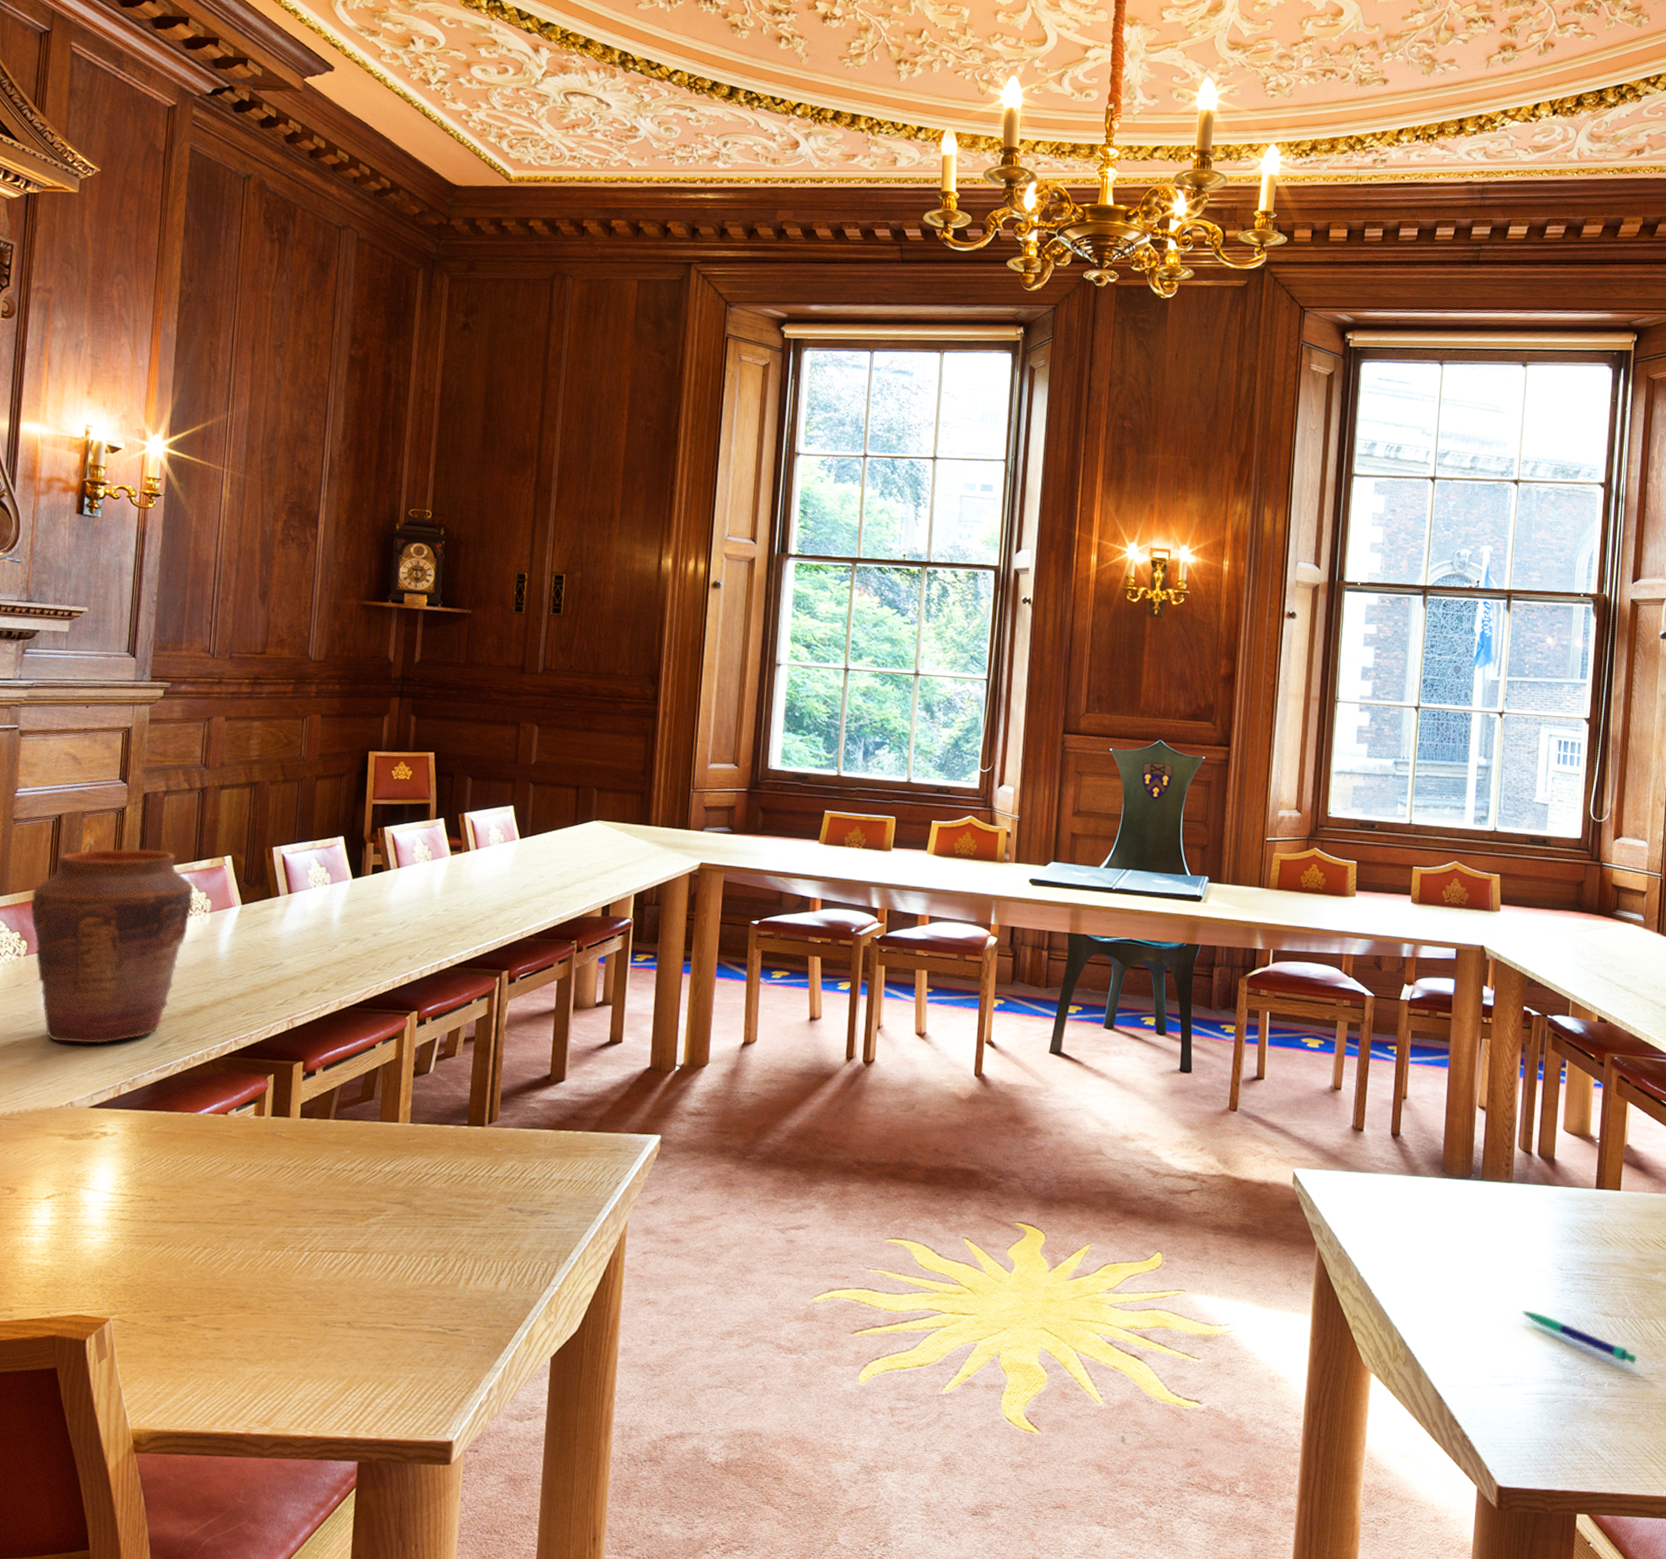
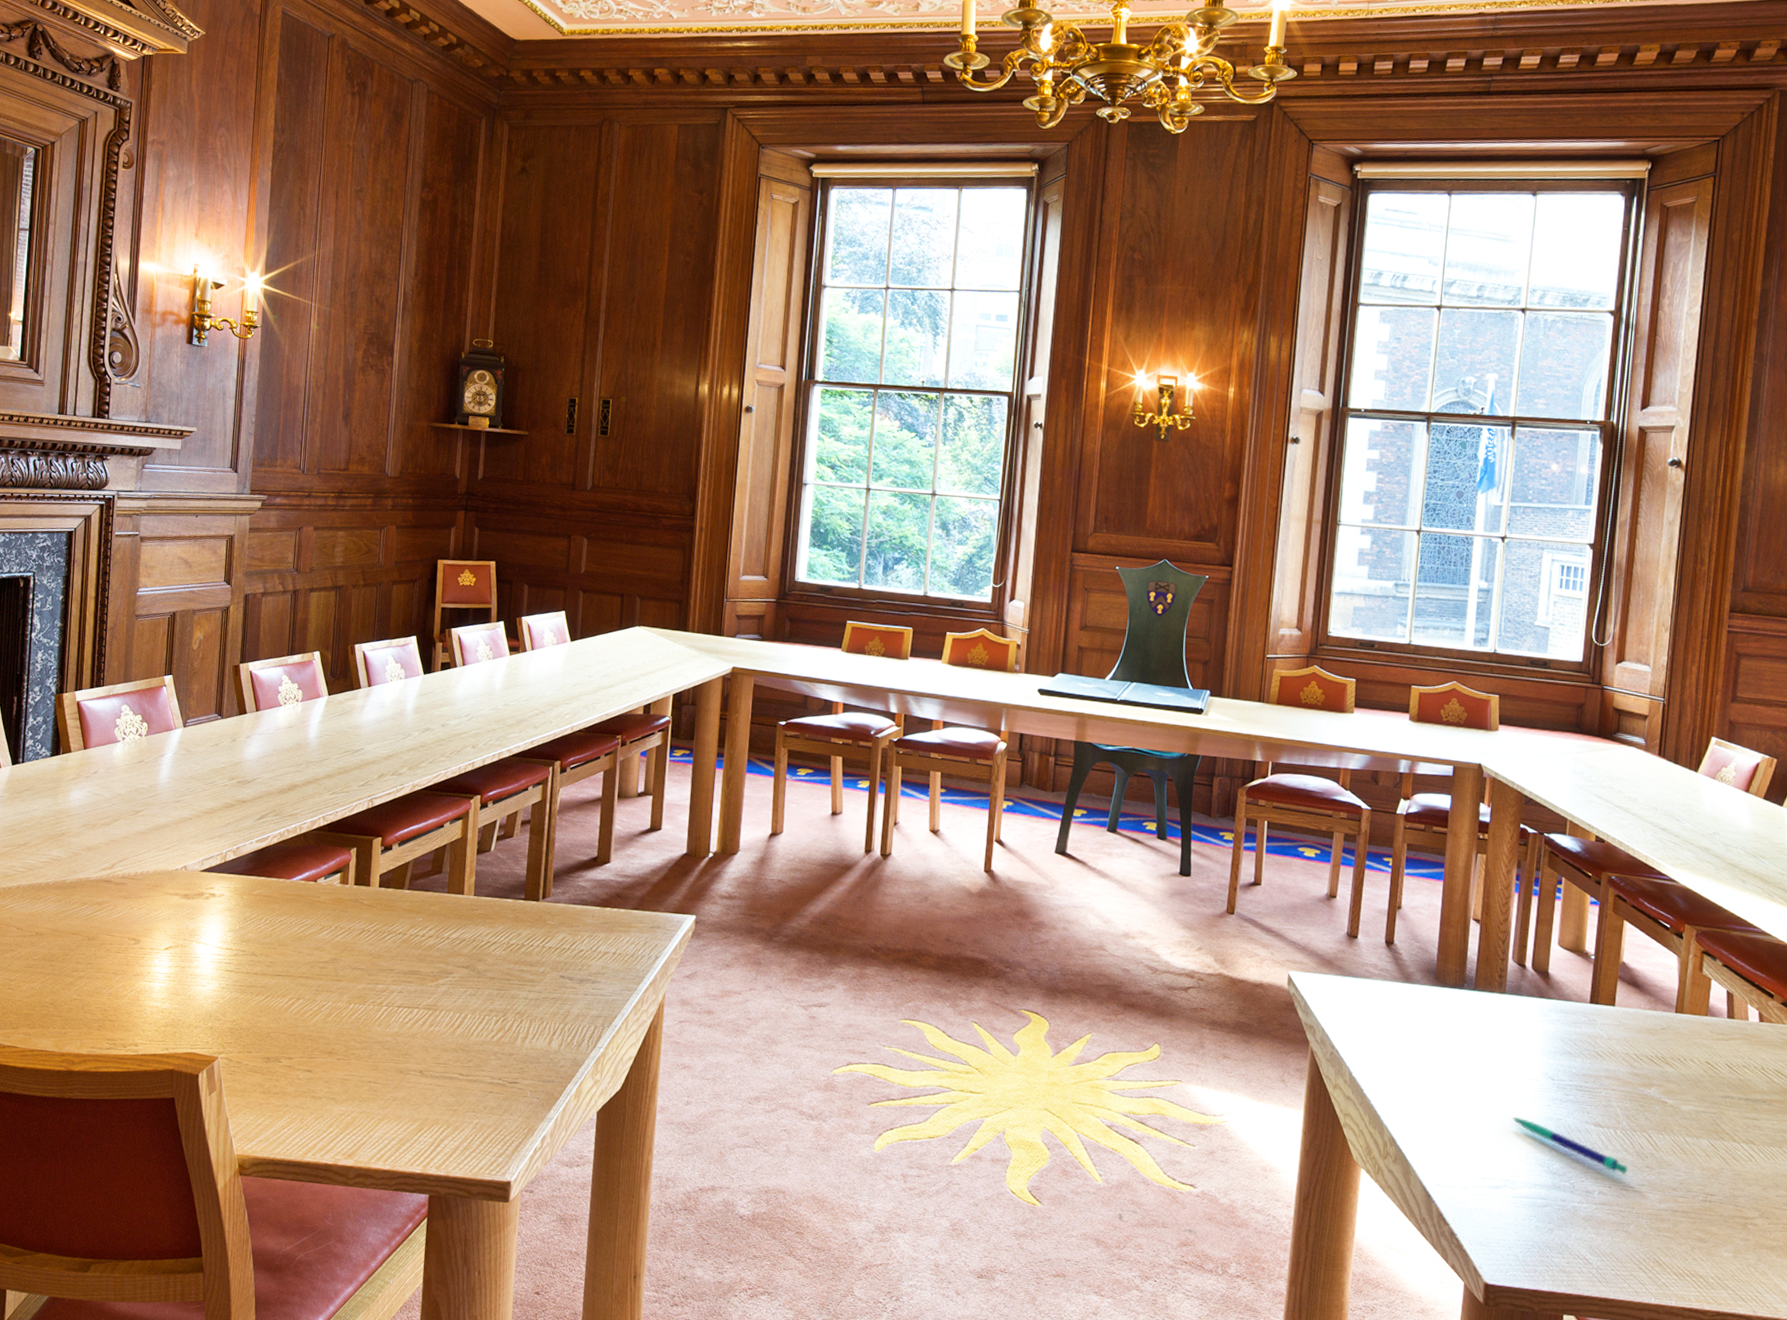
vase: present [30,848,194,1044] -> none [150,643,288,815]

